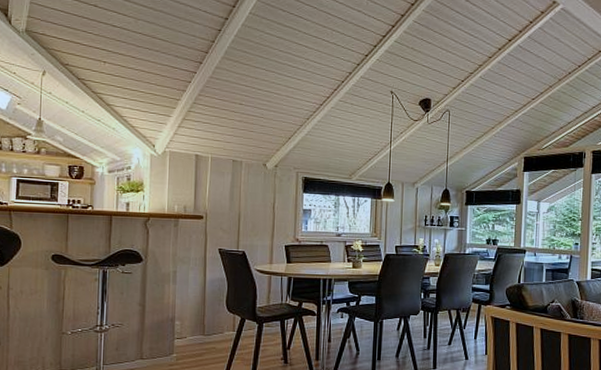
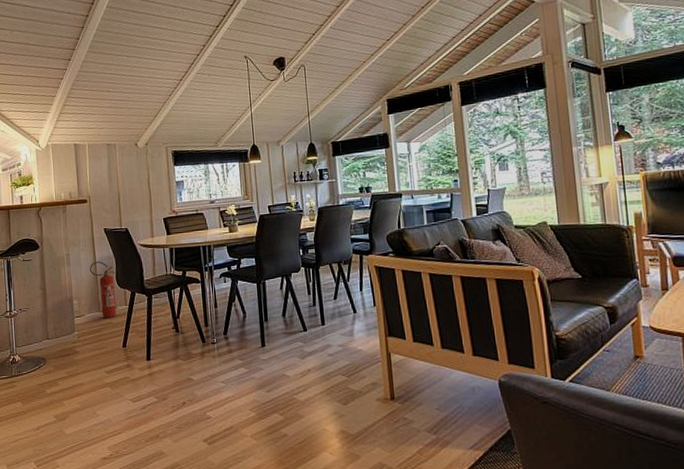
fire extinguisher: none [198,283,226,343] -> present [90,262,117,319]

